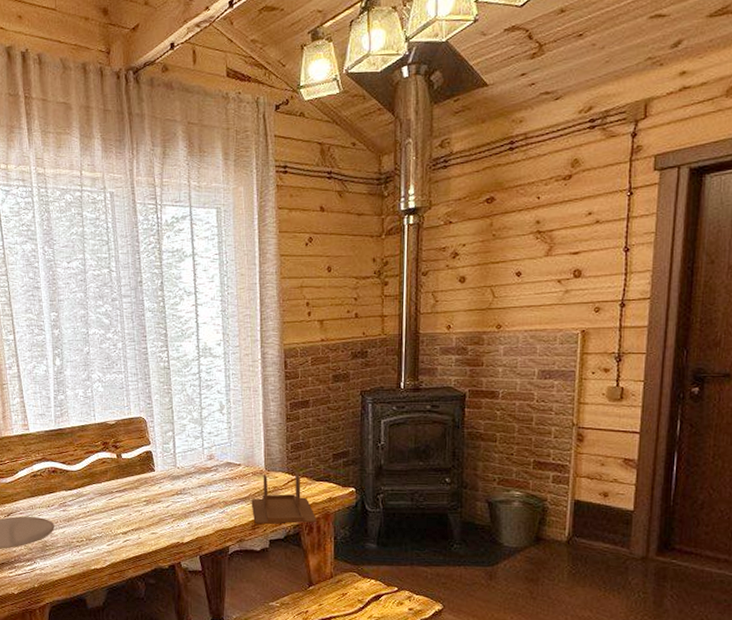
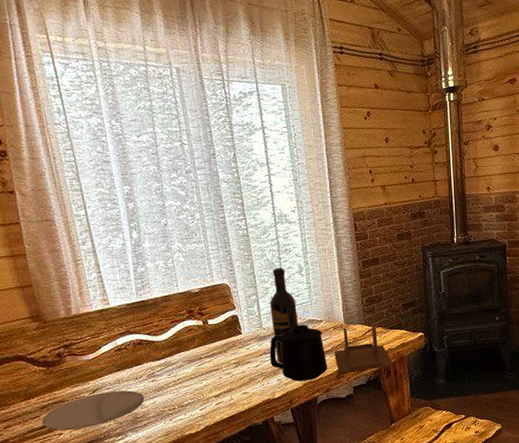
mug: none [182,466,243,528] -> present [269,324,328,382]
wine bottle: none [186,404,215,507] -> present [270,268,299,364]

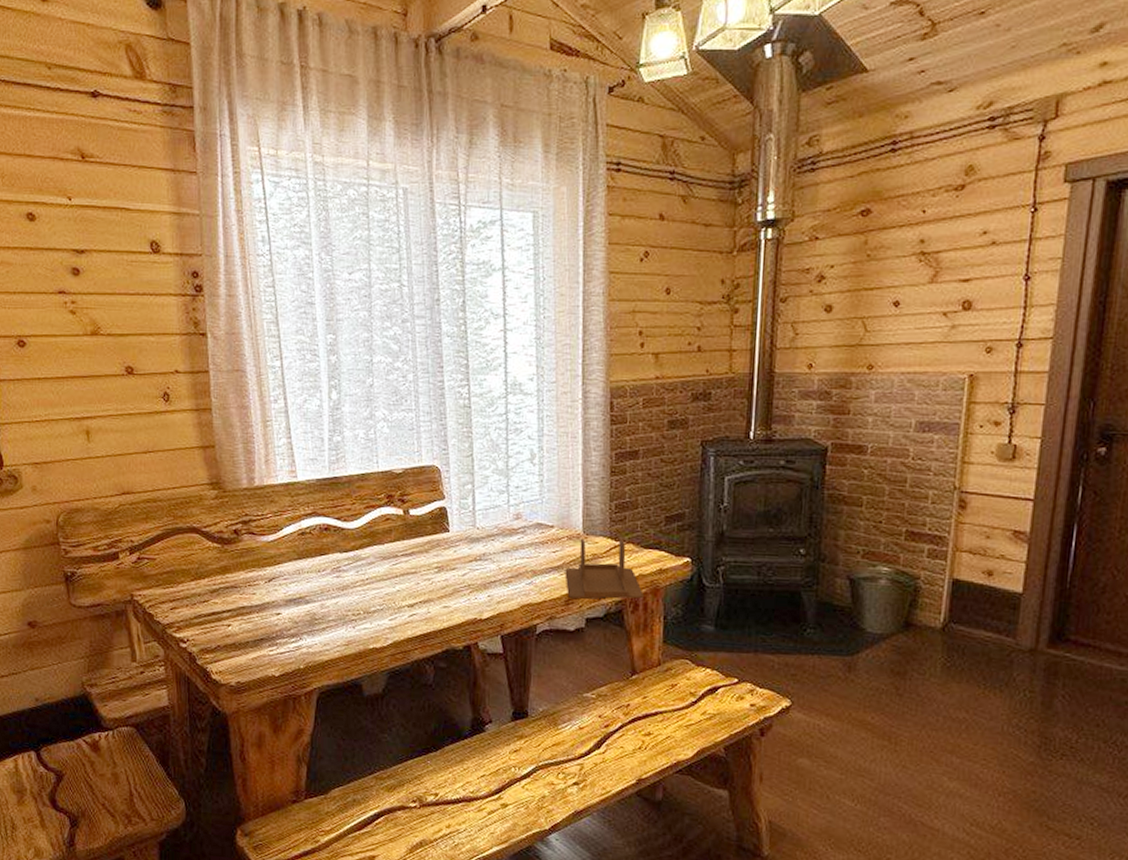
plate: present [41,390,144,431] -> none [210,582,326,623]
mug: present [269,324,328,382] -> none [481,528,555,602]
wine bottle: present [270,268,299,364] -> none [488,452,523,576]

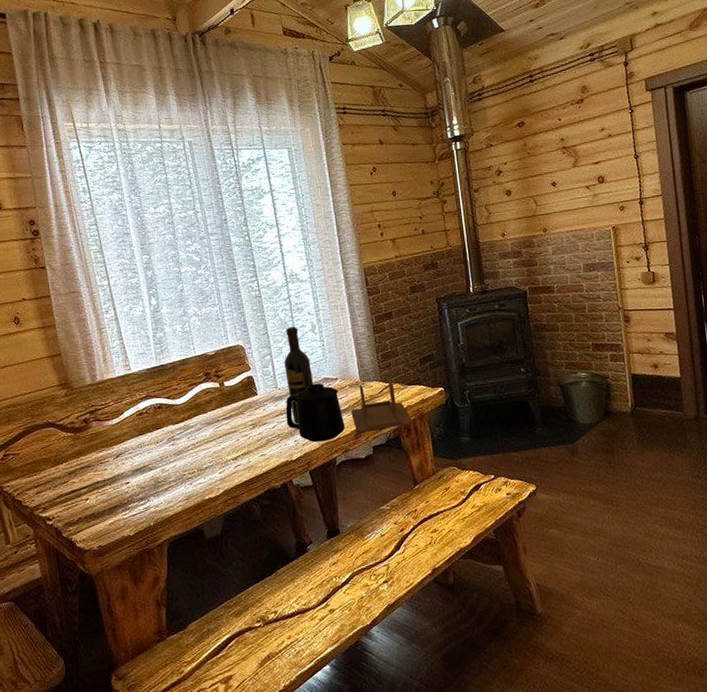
mug: none [481,528,555,602] -> present [285,383,346,442]
wine bottle: none [488,452,523,576] -> present [284,327,314,424]

